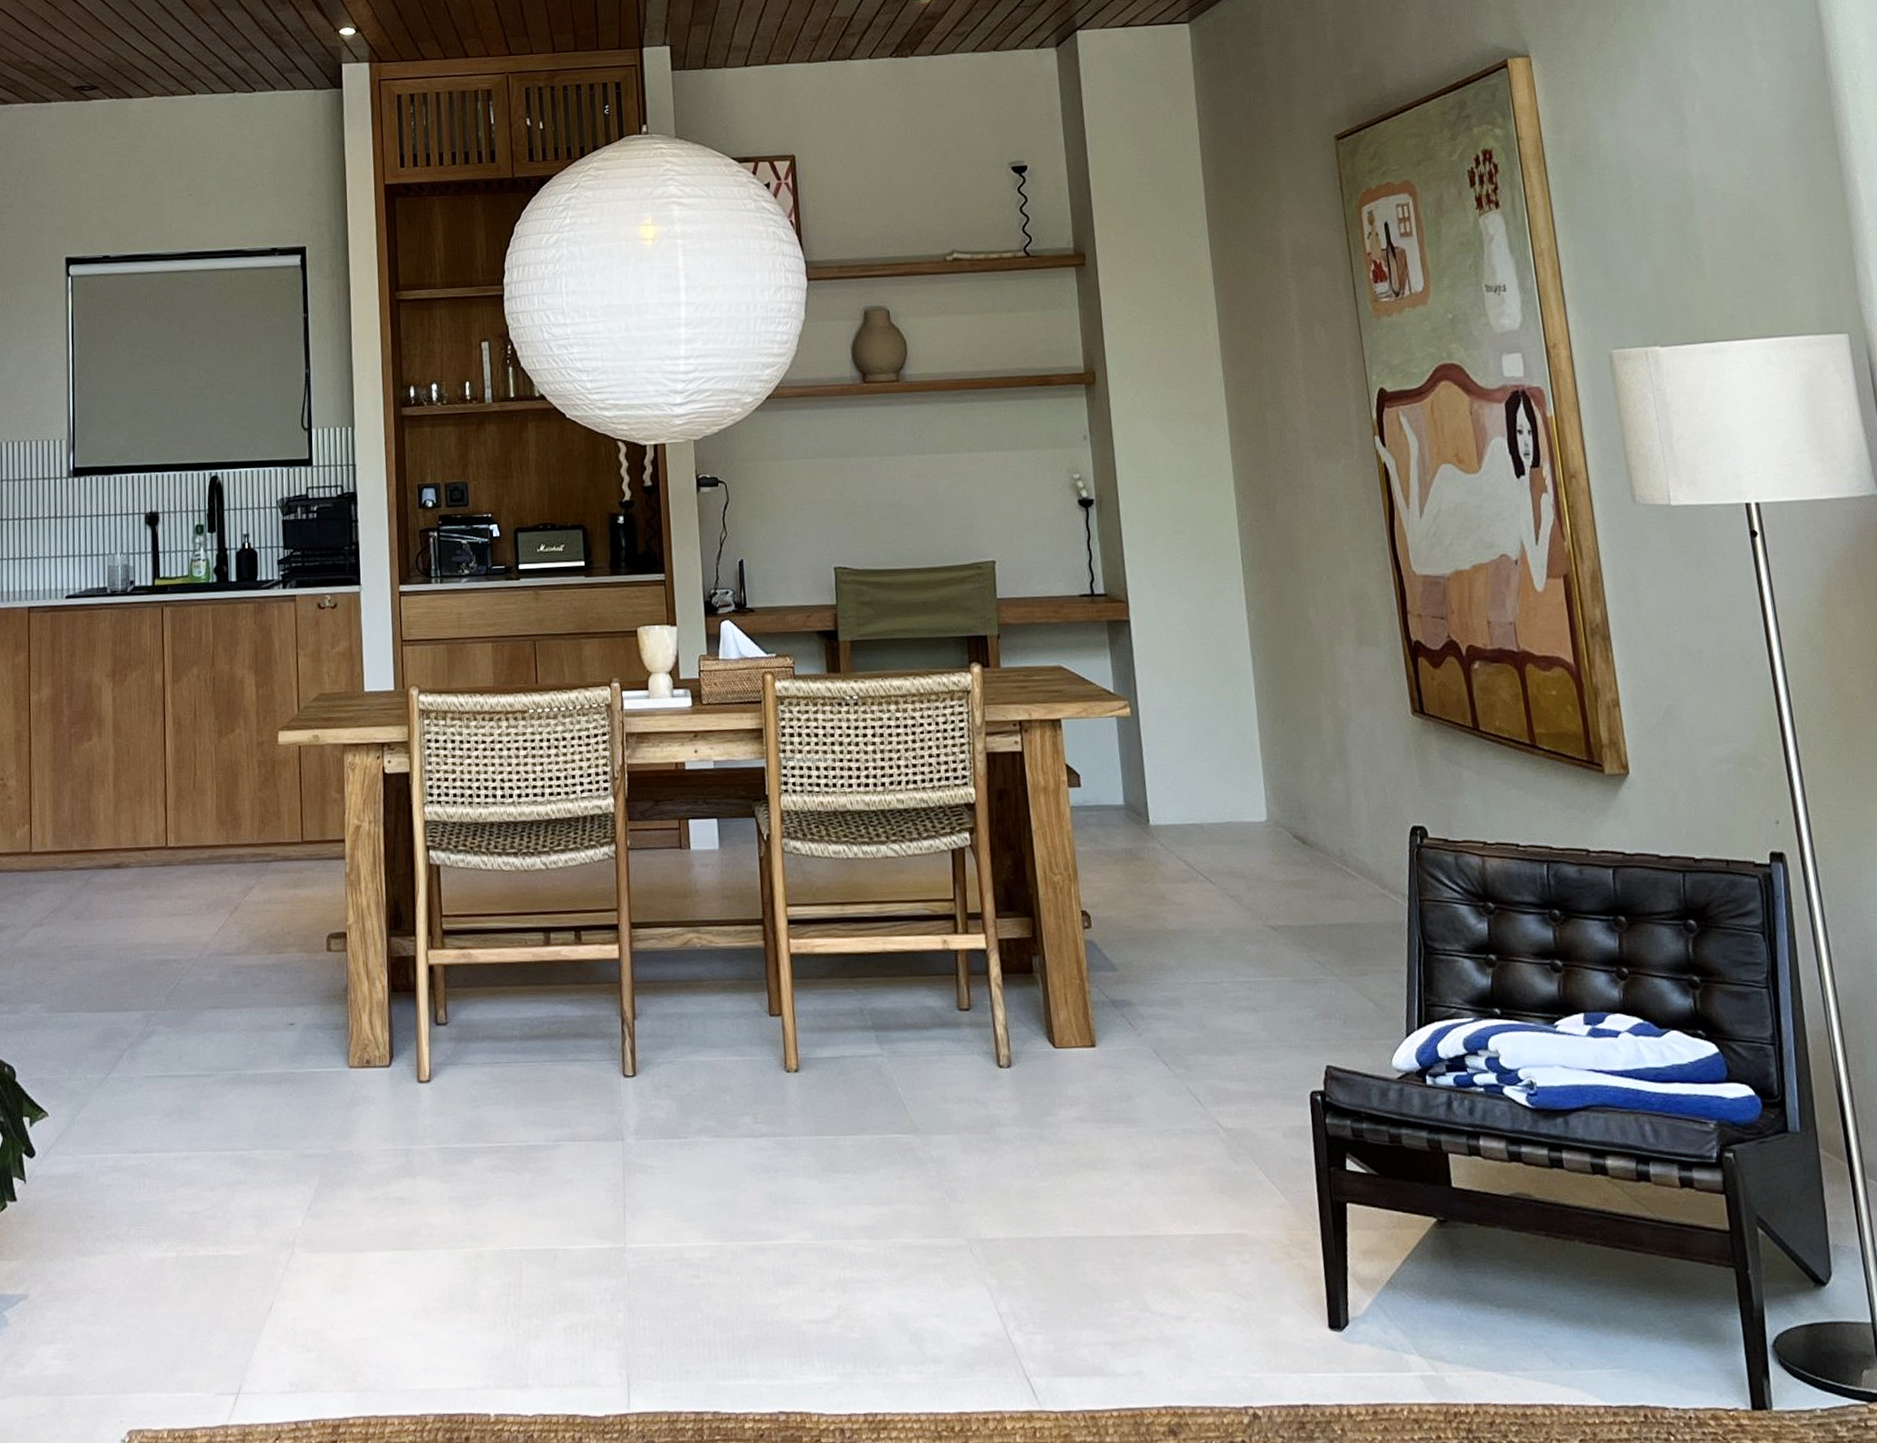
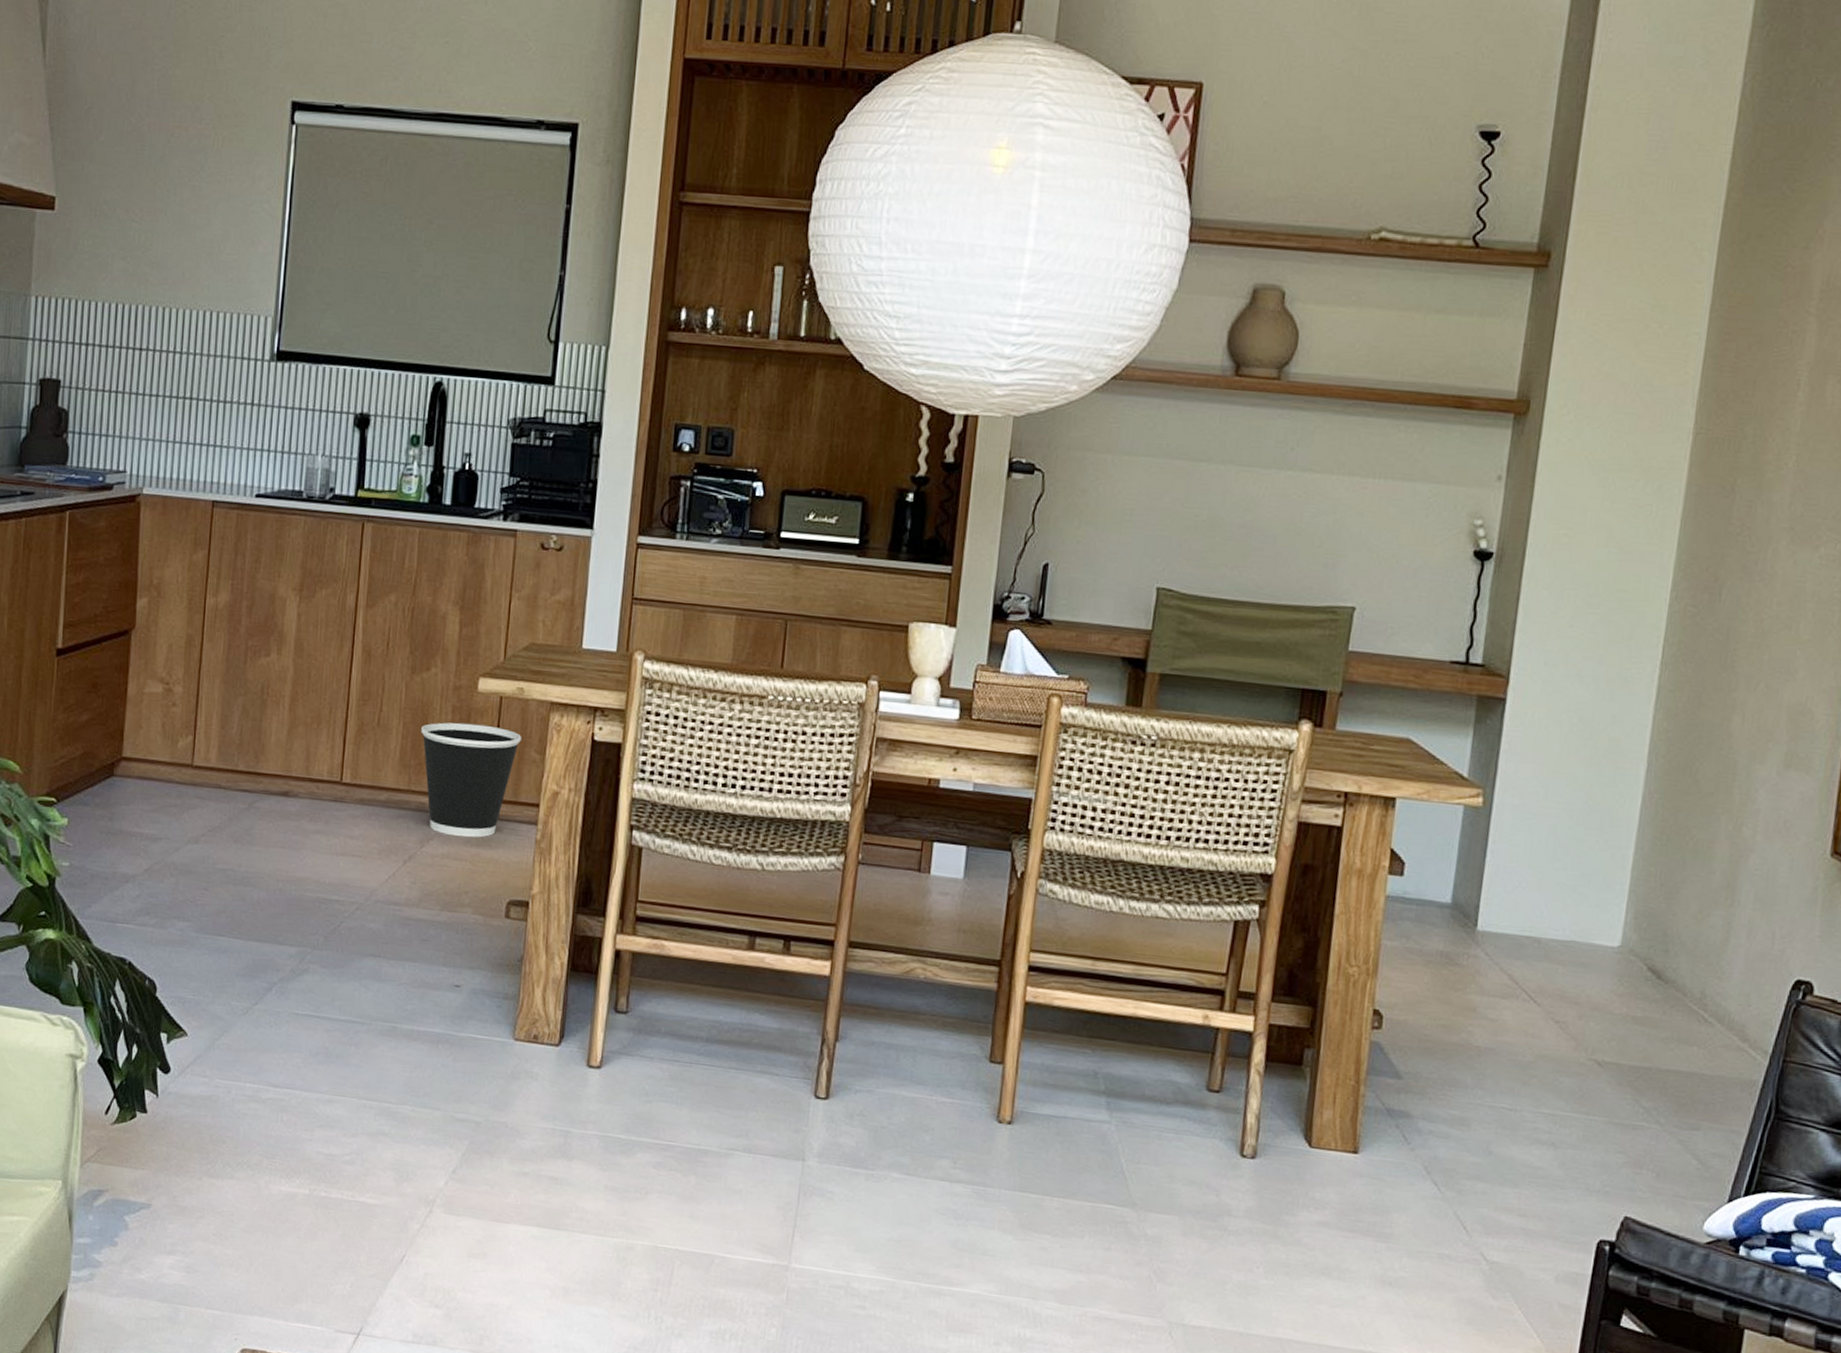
wastebasket: none [233,774,322,881] -> present [421,722,522,838]

